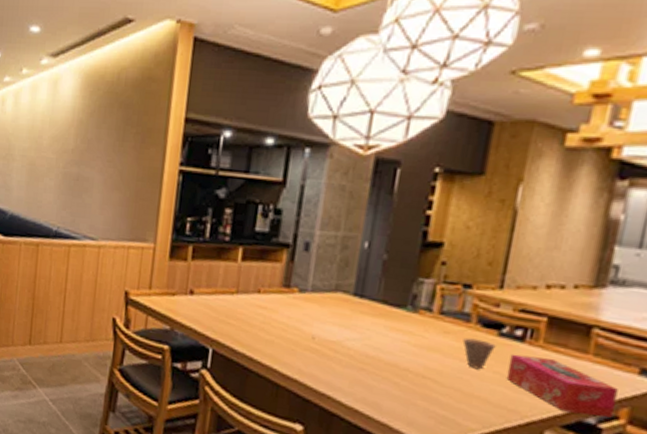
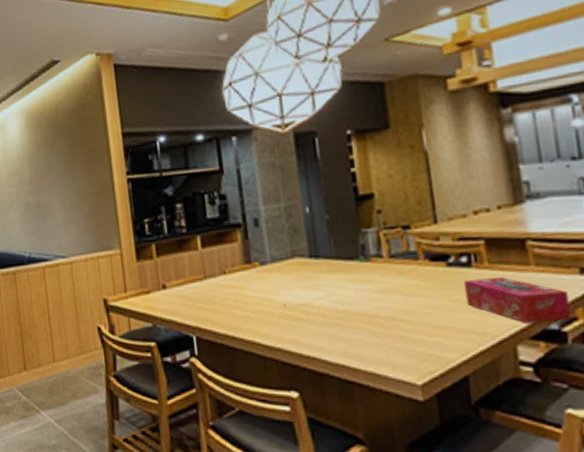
cup: present [462,337,496,370] -> none [417,273,448,302]

